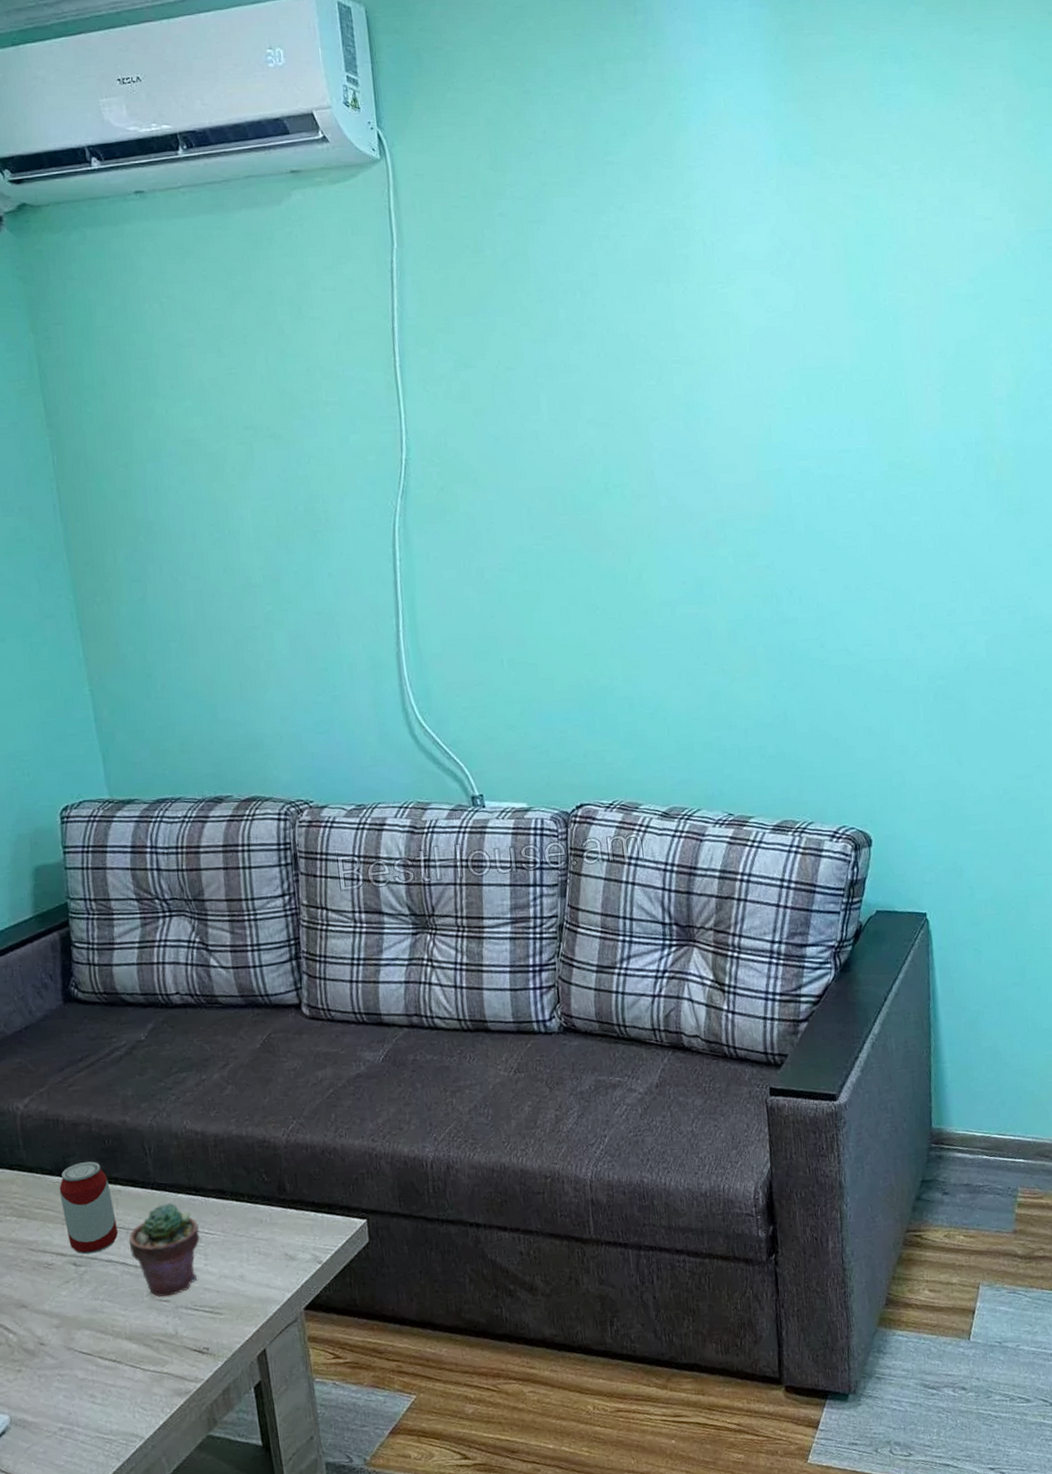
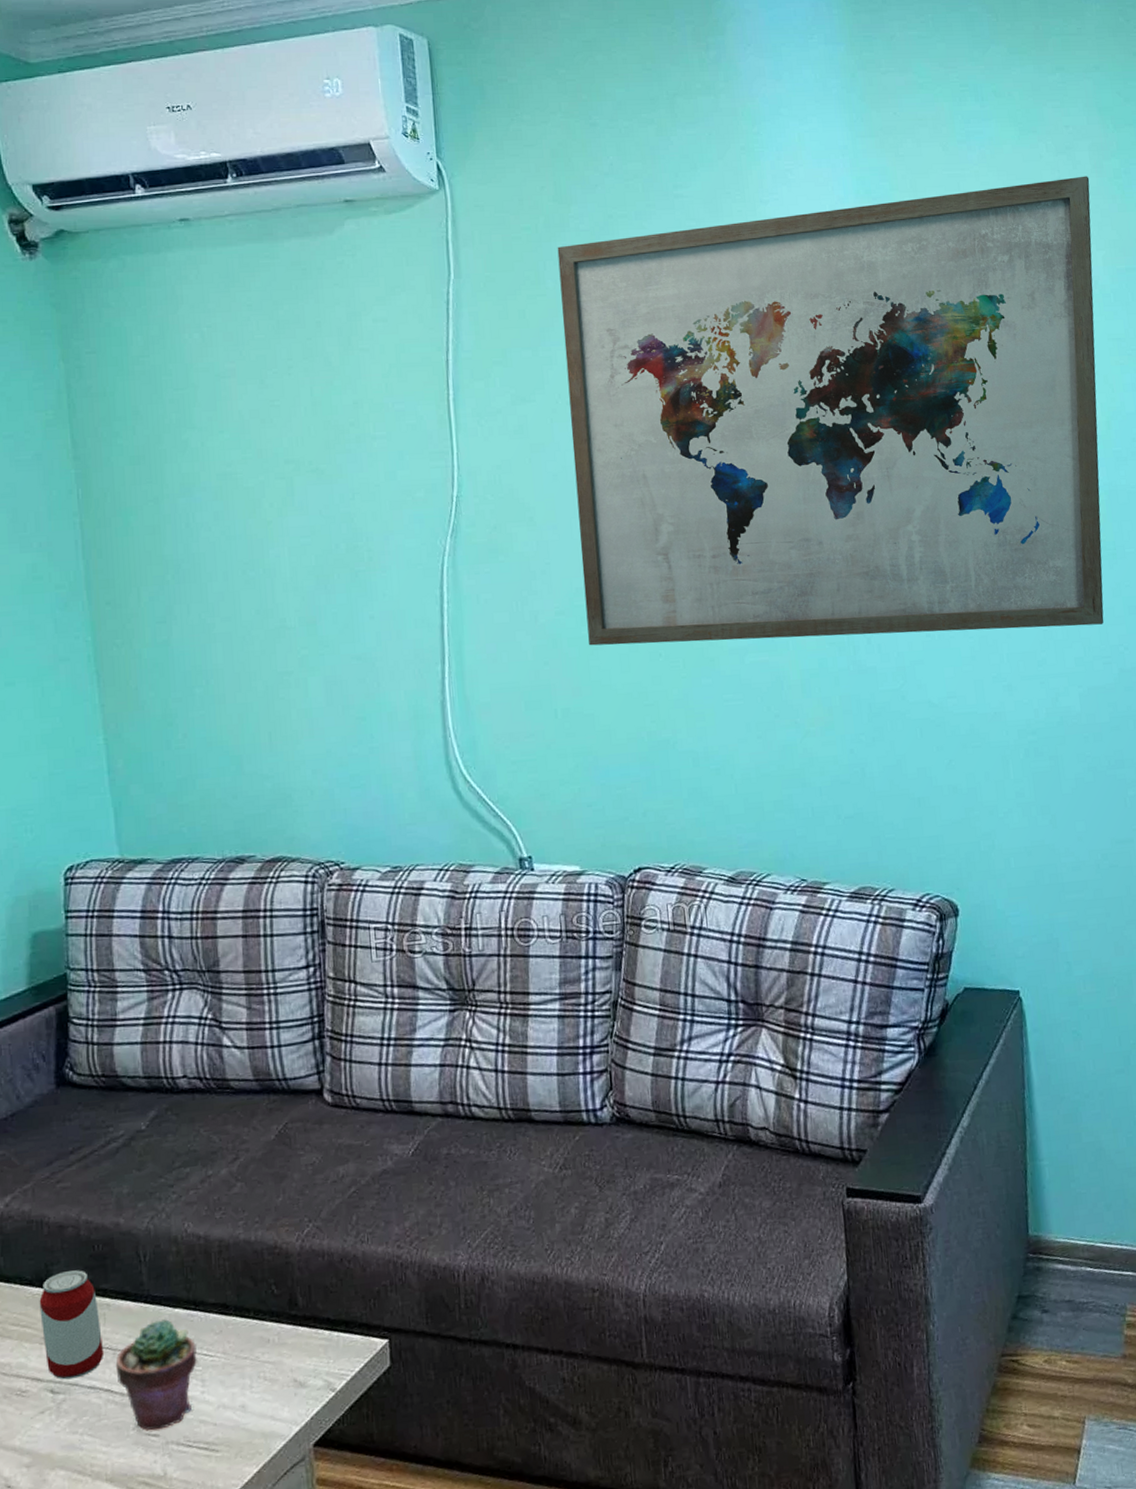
wall art: none [494,138,1010,600] -> present [557,176,1104,646]

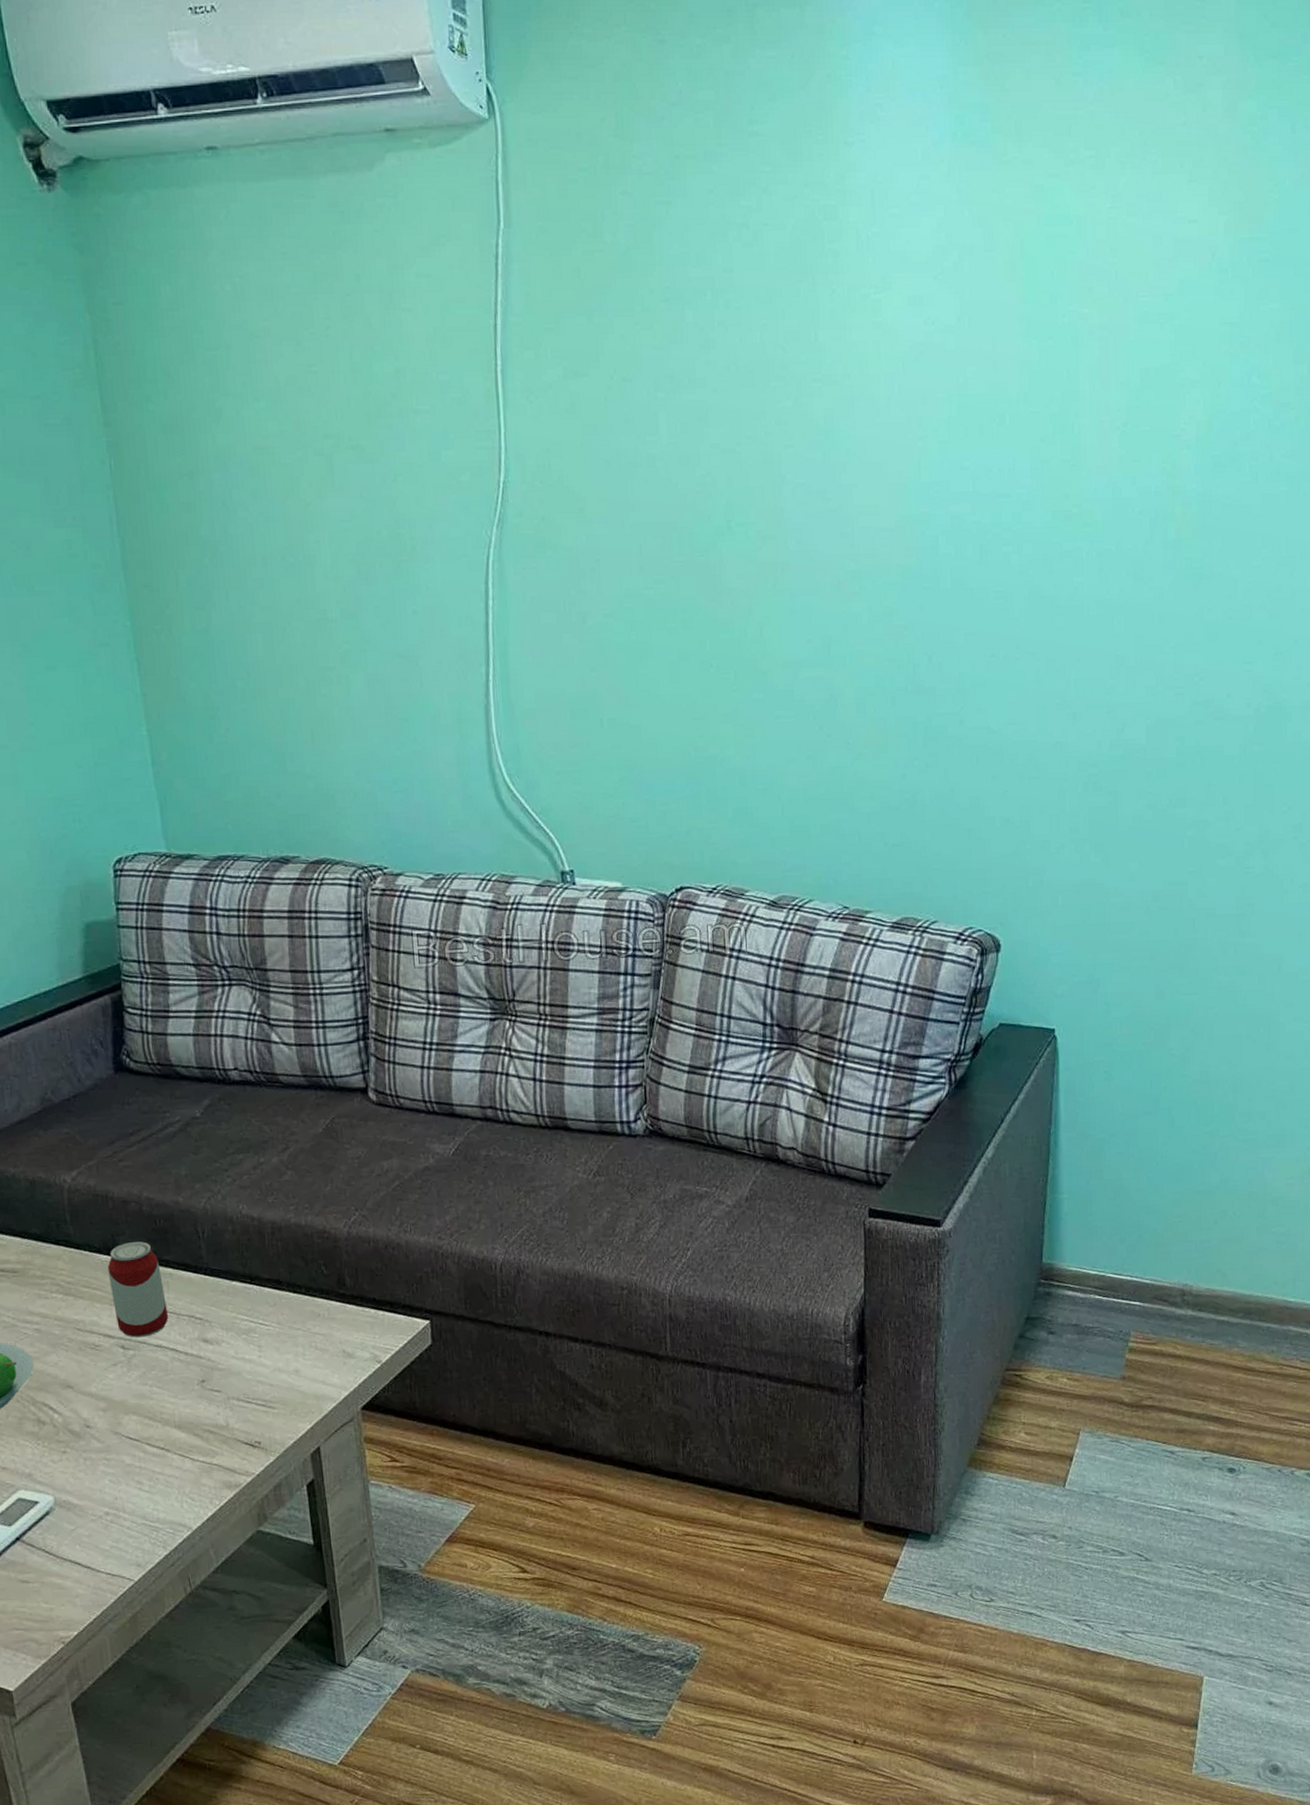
potted succulent: present [115,1319,197,1431] -> none [179,1290,254,1387]
wall art: present [557,176,1104,646] -> none [617,121,1220,653]

